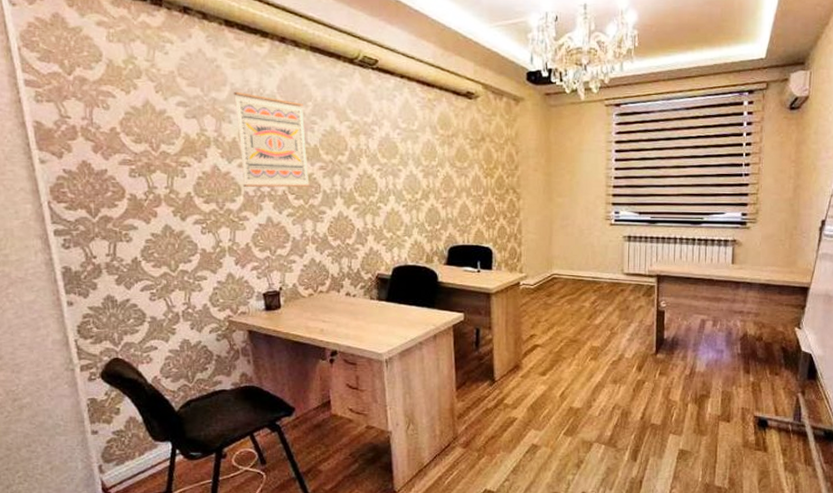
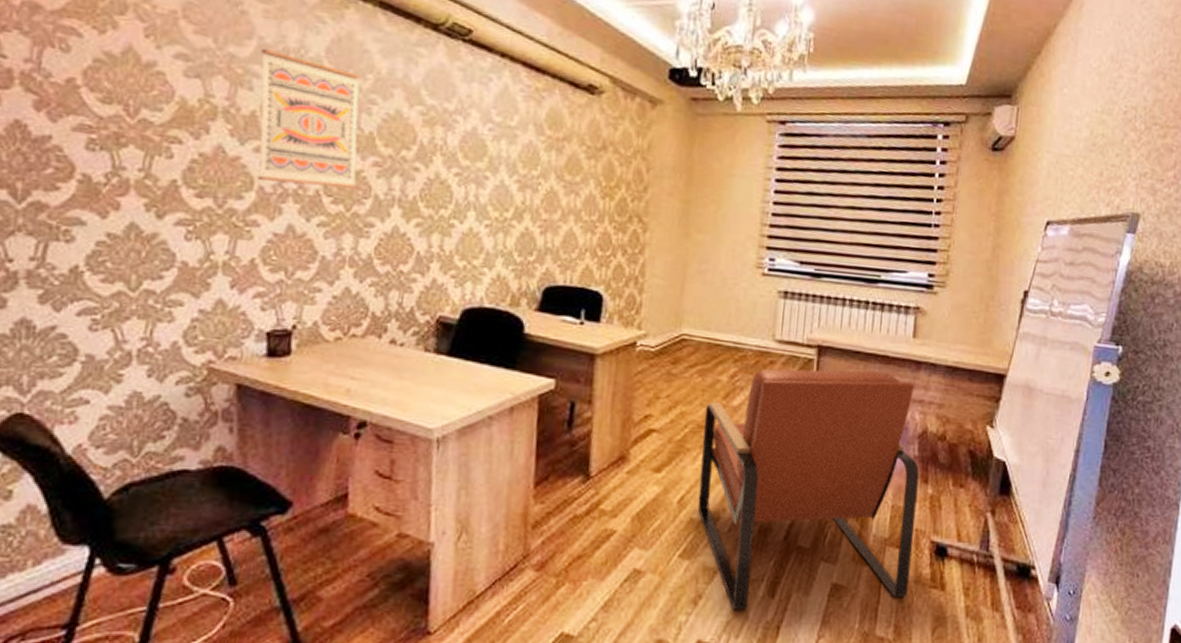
armchair: none [574,291,742,470] -> present [697,368,920,610]

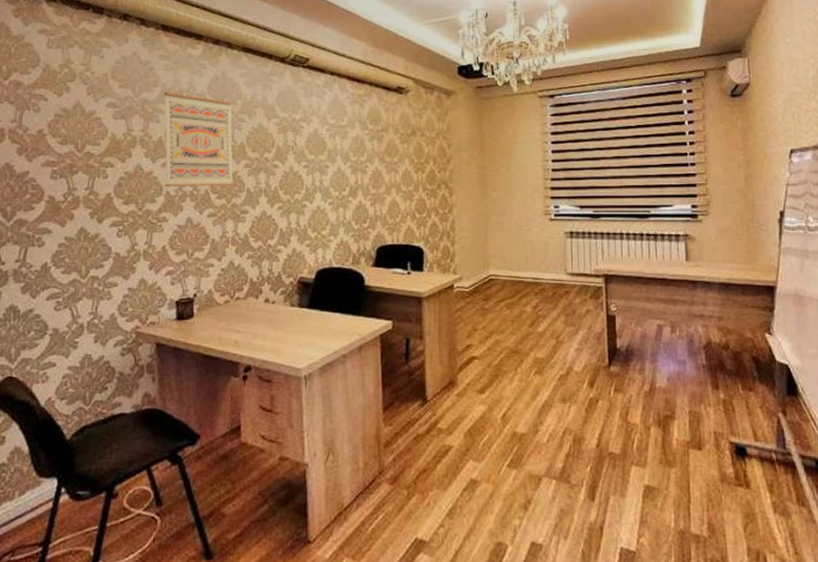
armchair: present [697,368,920,610] -> none [516,292,716,512]

